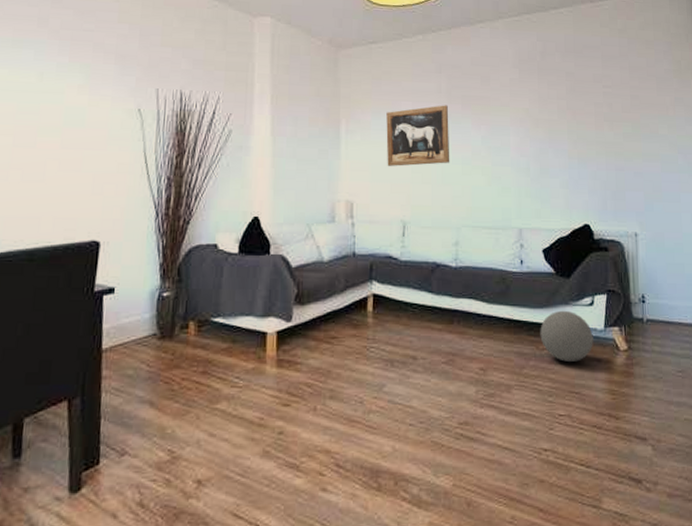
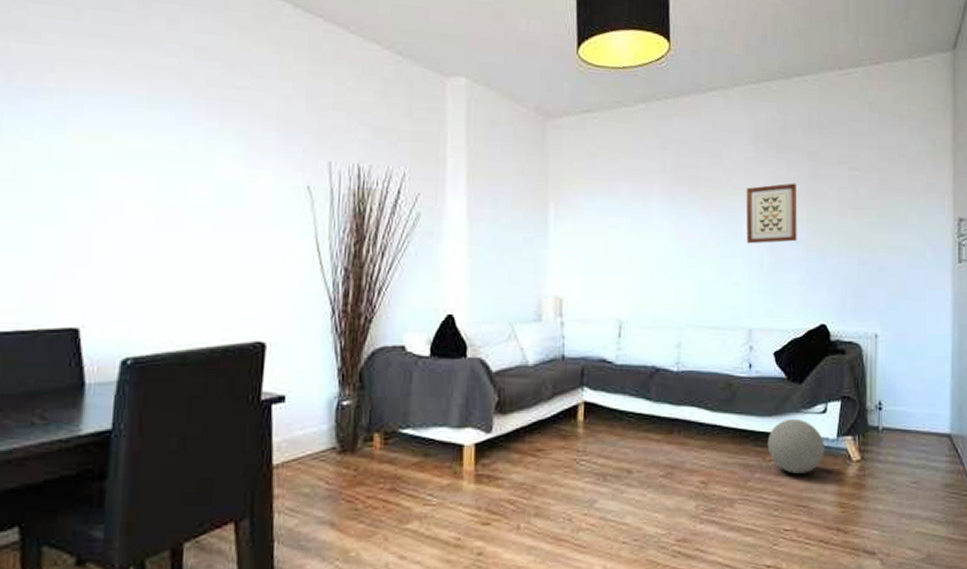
wall art: present [386,105,450,166] -> none [601,187,674,258]
wall art: none [512,100,559,153] -> present [746,183,797,244]

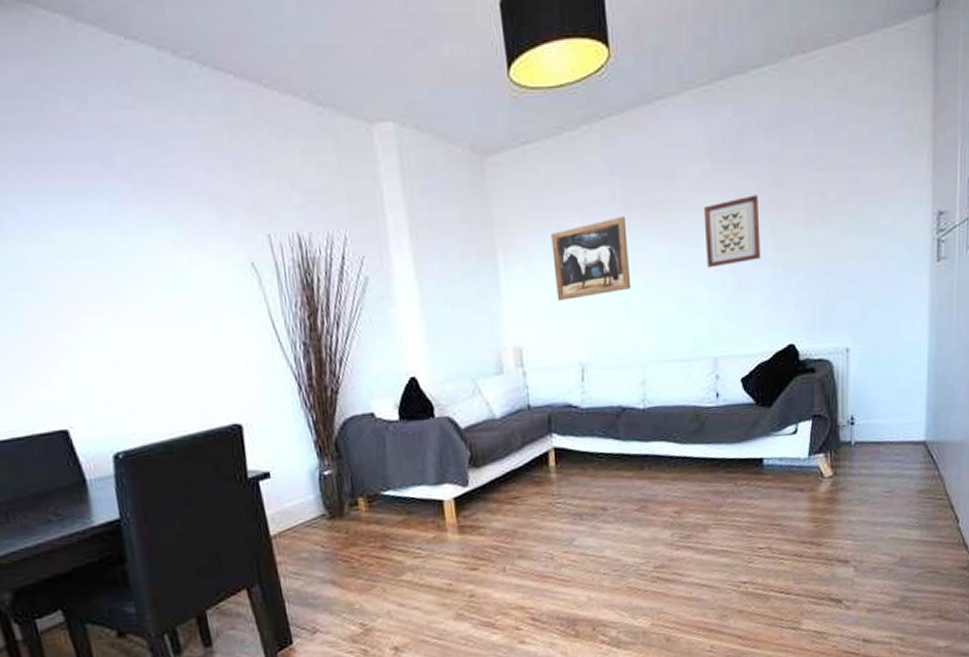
wall art: none [601,187,674,258] -> present [551,216,632,301]
decorative ball: present [767,418,825,474] -> none [738,442,796,496]

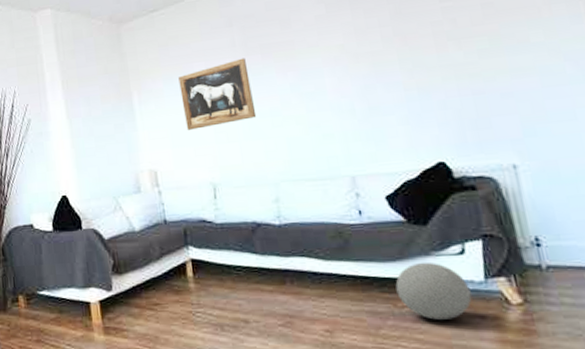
wall art: present [703,194,761,268] -> none [322,28,391,95]
decorative ball: none [738,442,796,496] -> present [395,262,472,320]

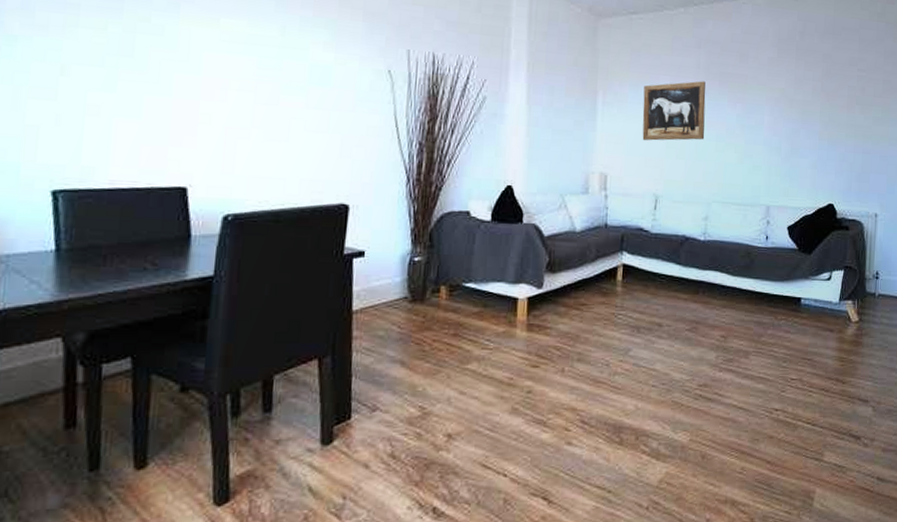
decorative ball: present [395,262,472,320] -> none [779,284,828,331]

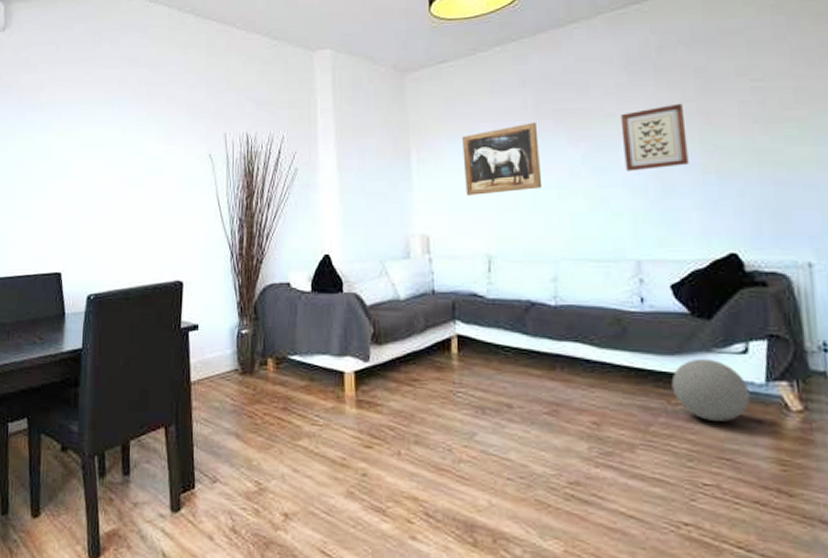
wall art: none [767,81,812,133] -> present [620,103,689,172]
decorative ball: none [779,284,828,331] -> present [671,358,750,421]

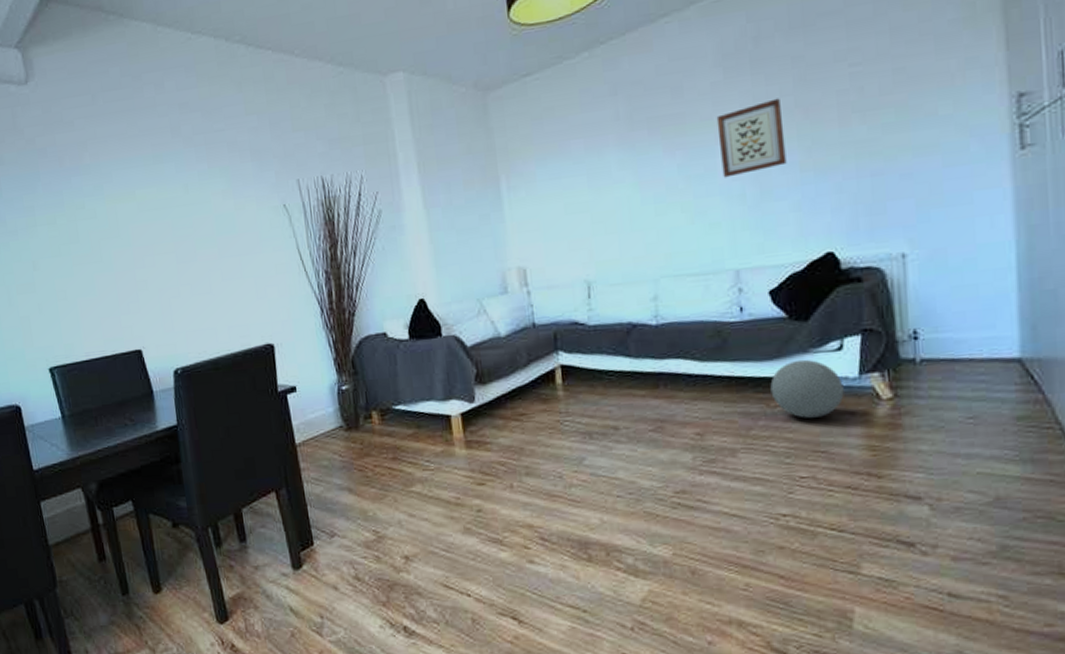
wall art: present [462,122,543,195] -> none [553,134,639,221]

